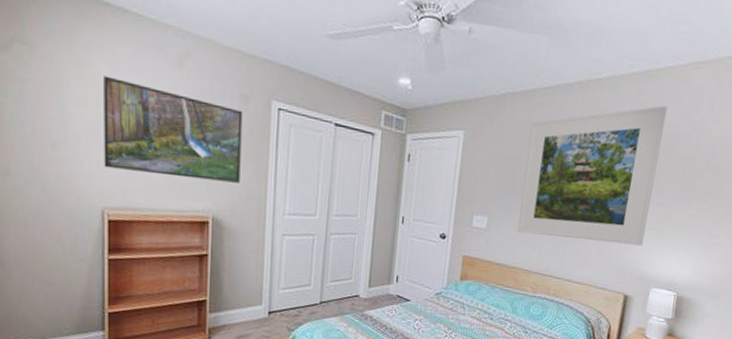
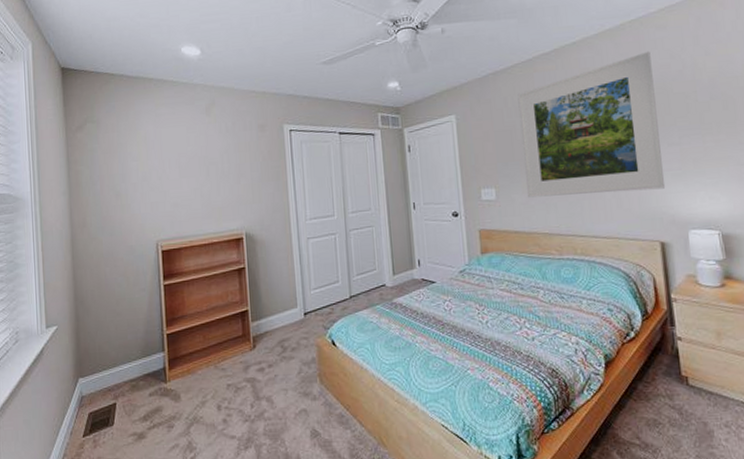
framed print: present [104,75,243,183] -> none [151,133,265,207]

